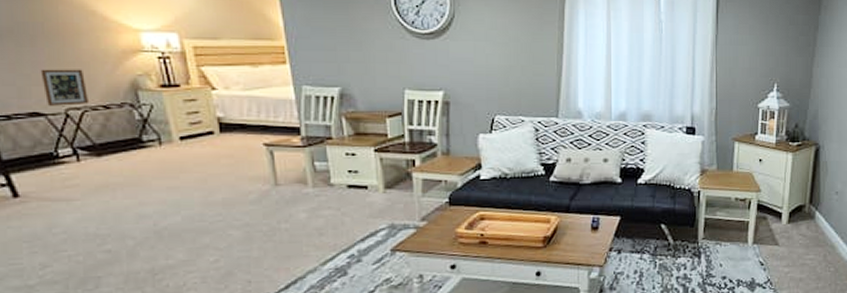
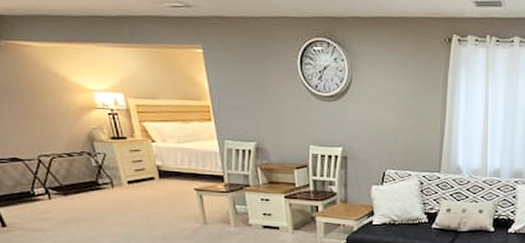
picture frame: present [40,69,90,106] -> none [17,122,56,153]

